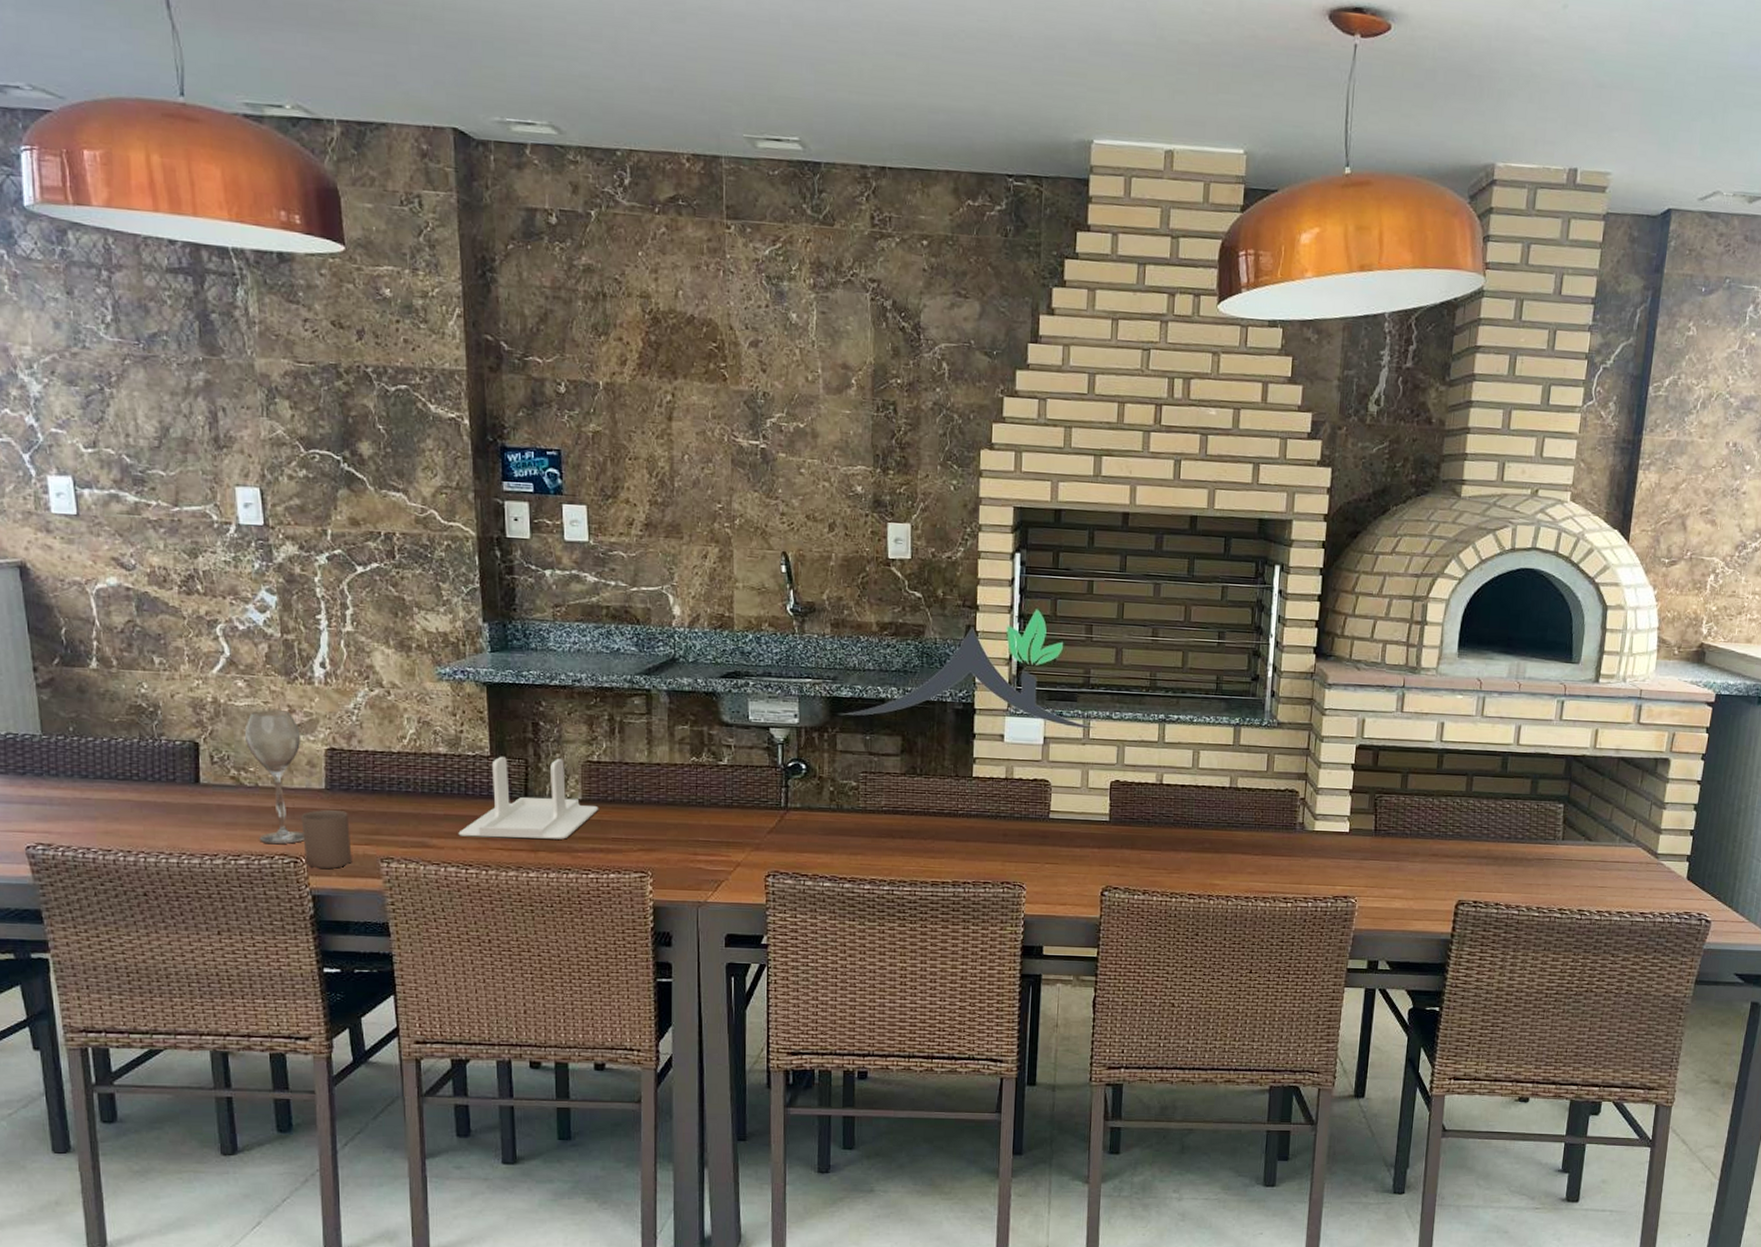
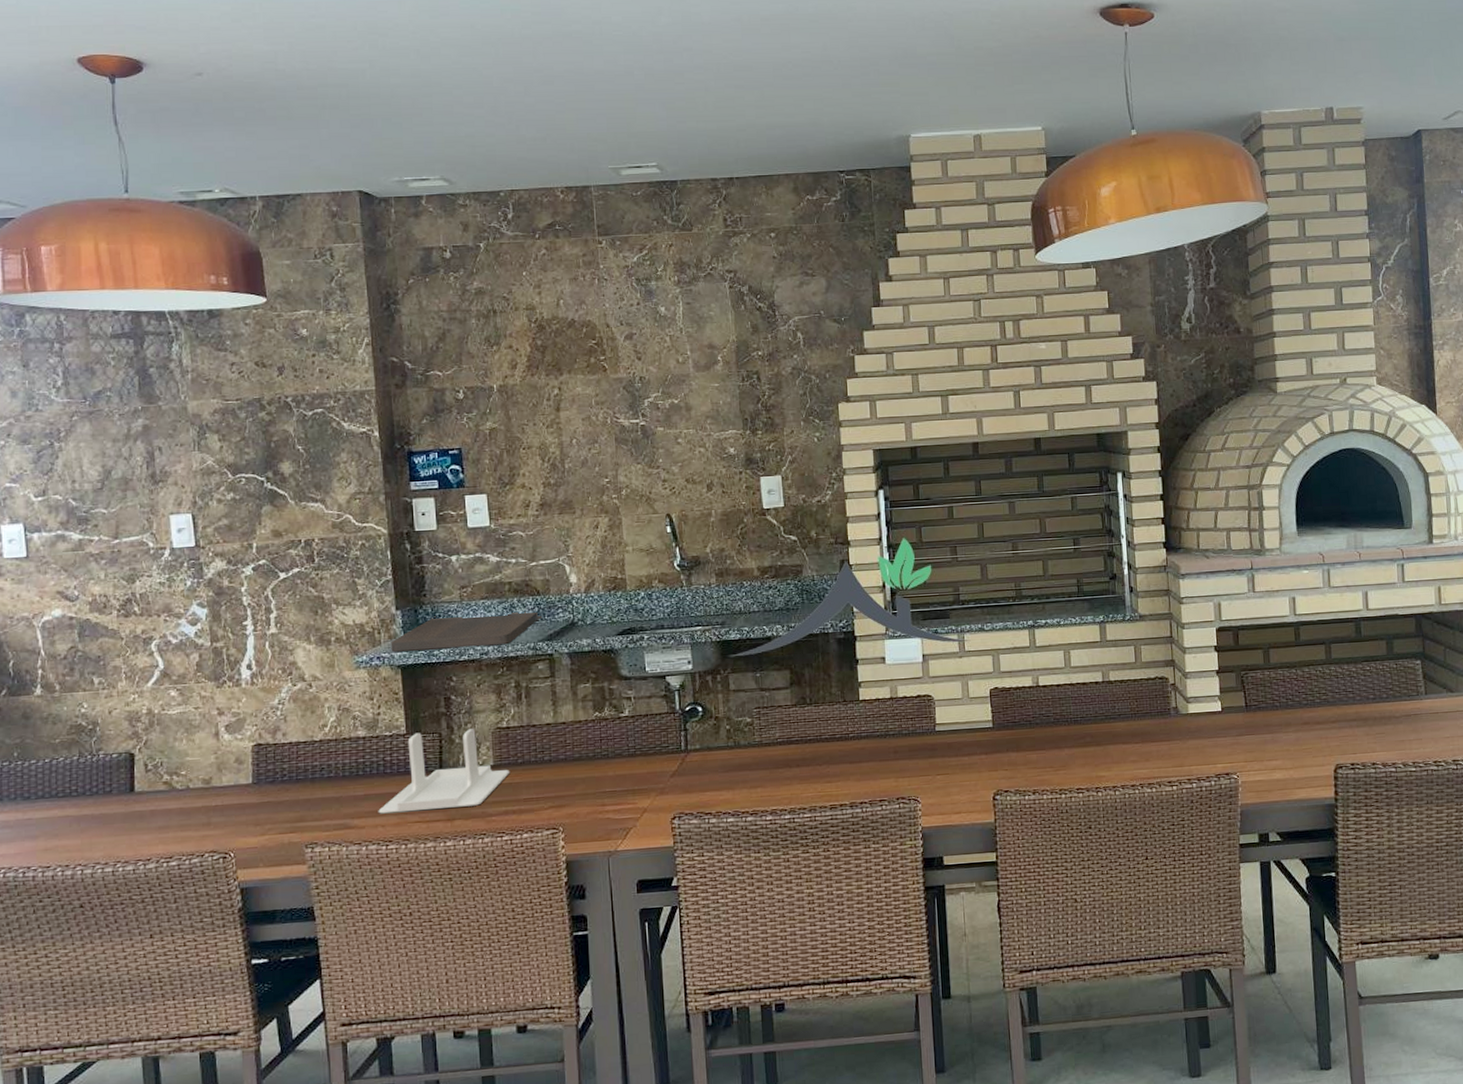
wineglass: present [244,710,304,845] -> none [176,713,233,843]
cup: present [301,810,352,869] -> none [229,802,278,862]
cutting board: none [476,634,640,674] -> present [390,612,542,652]

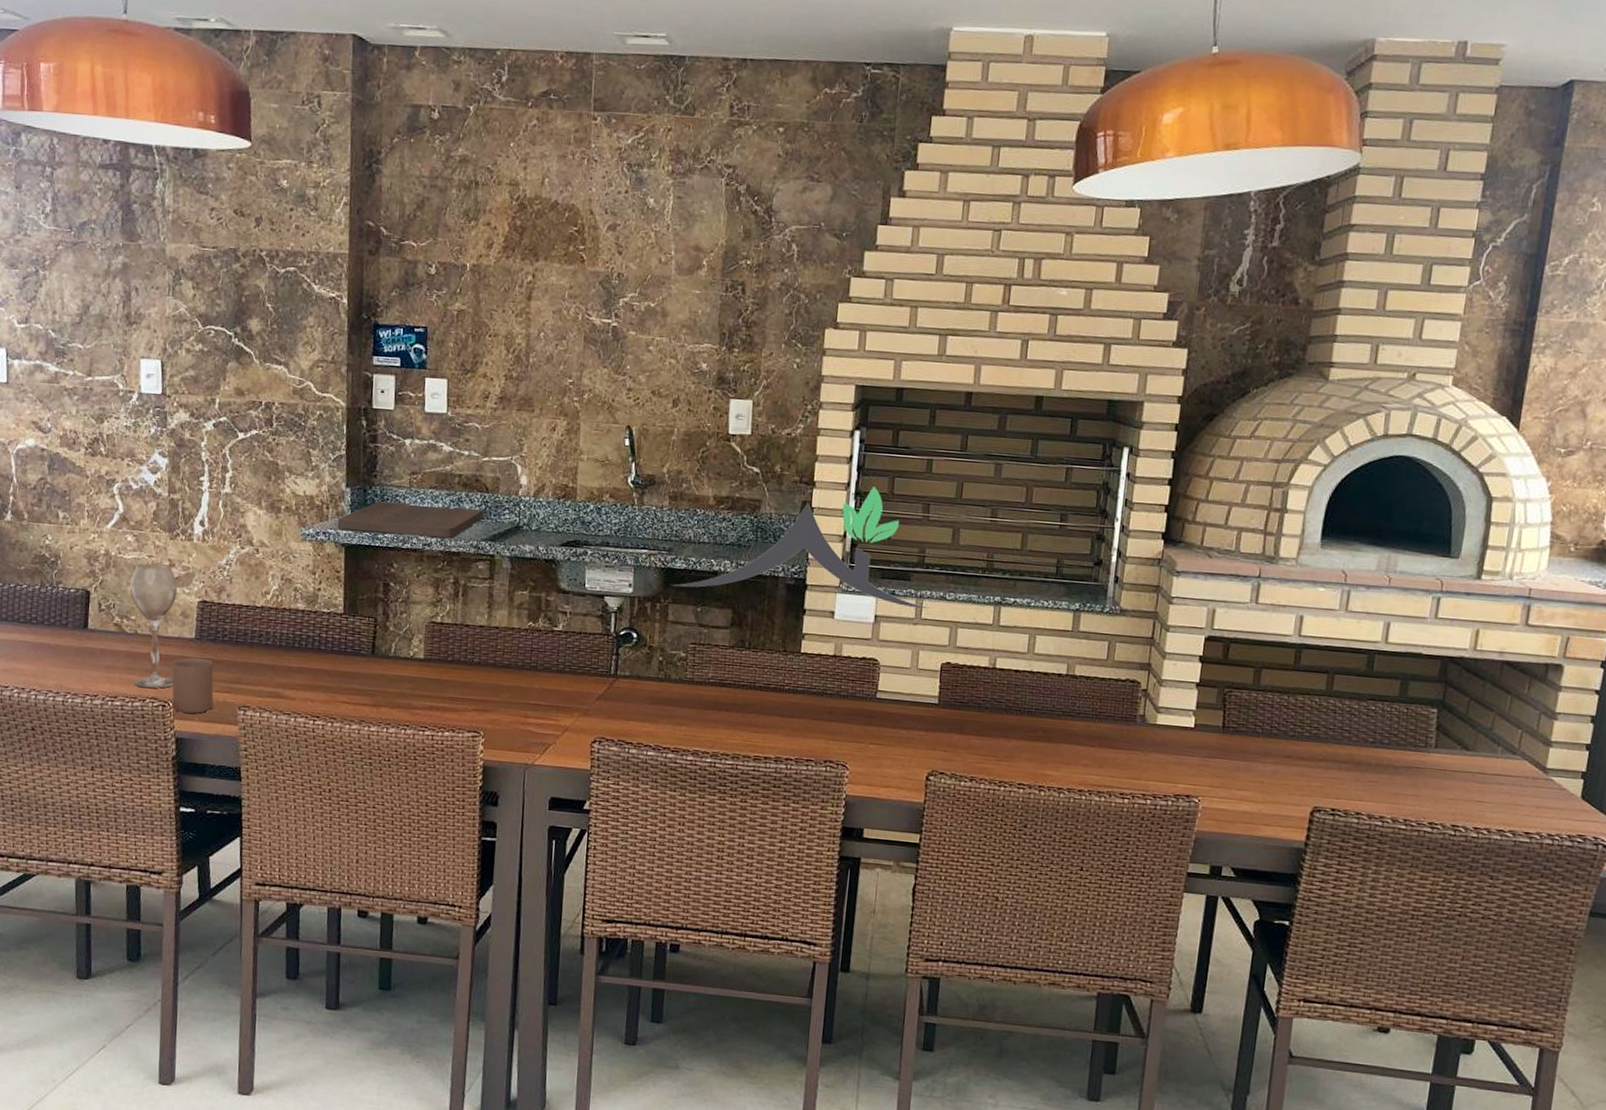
wineglass: none [176,713,233,843] -> present [129,563,178,689]
cup: none [229,802,278,862] -> present [171,658,214,714]
napkin holder: present [378,729,510,814] -> none [309,614,439,696]

